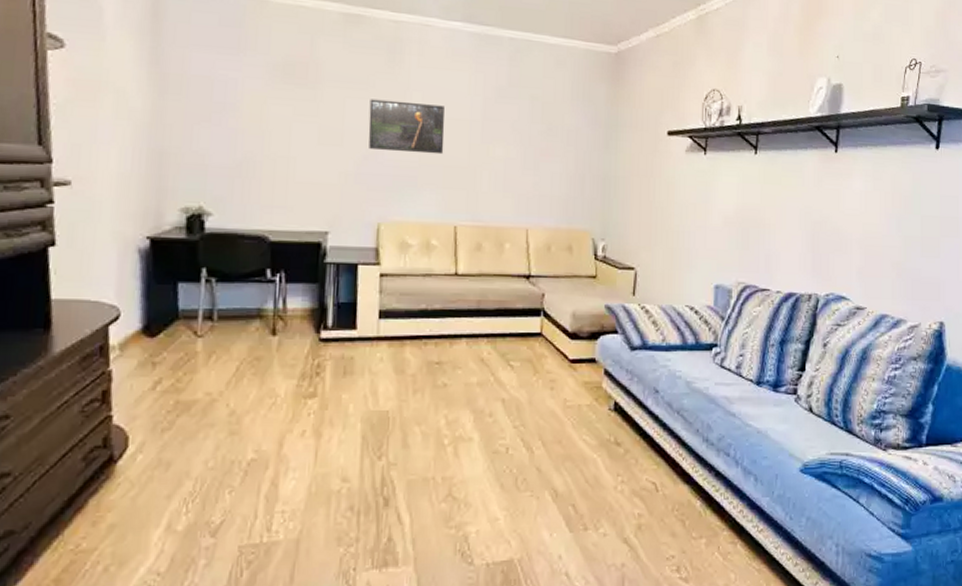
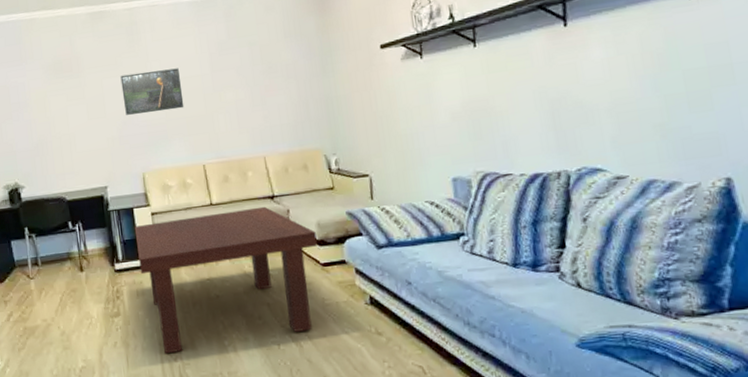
coffee table: none [353,285,569,450] -> present [134,206,317,354]

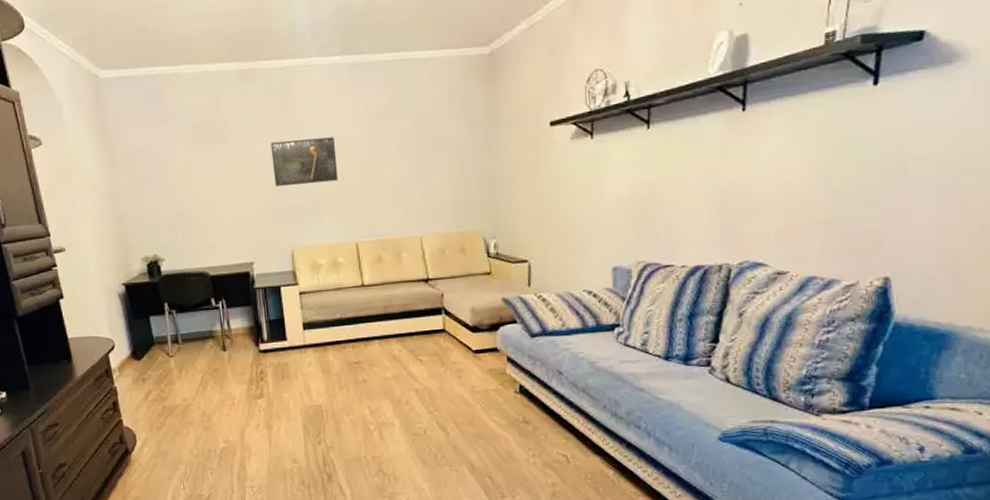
coffee table: present [134,206,317,354] -> none [281,289,470,437]

